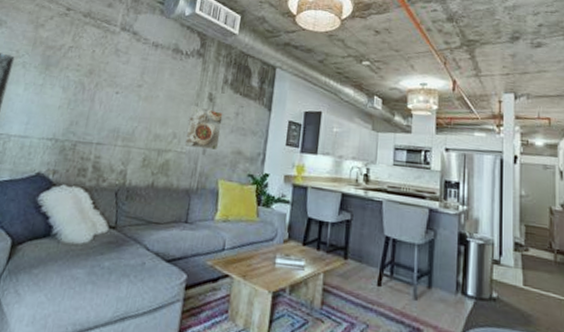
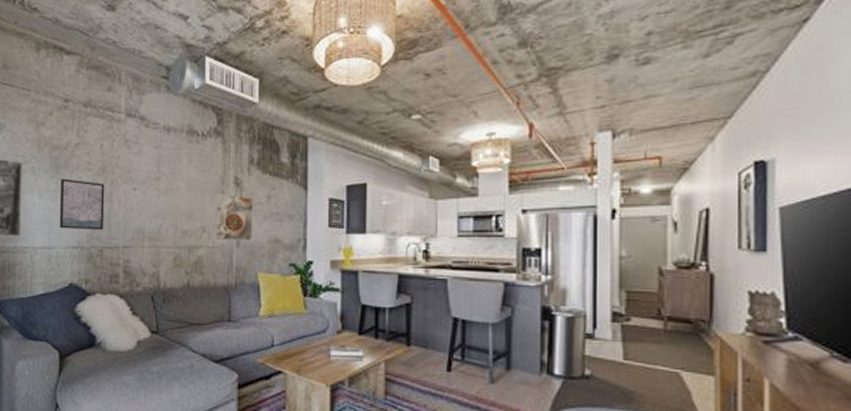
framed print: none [38,75,90,126] -> present [59,178,105,230]

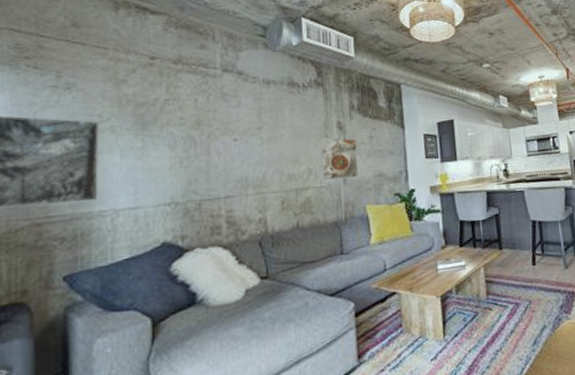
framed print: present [59,178,105,230] -> none [147,135,202,187]

